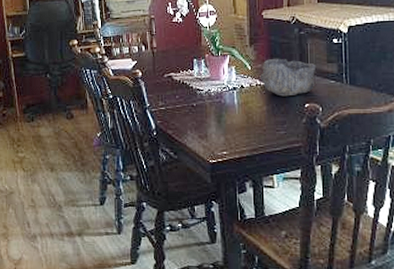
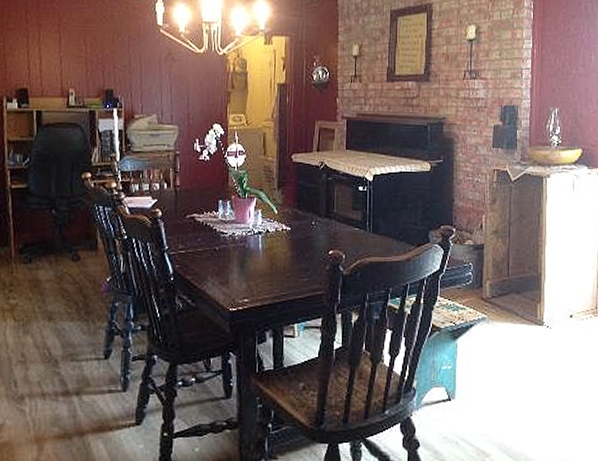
bowl: present [259,58,317,97] -> none [286,203,342,243]

